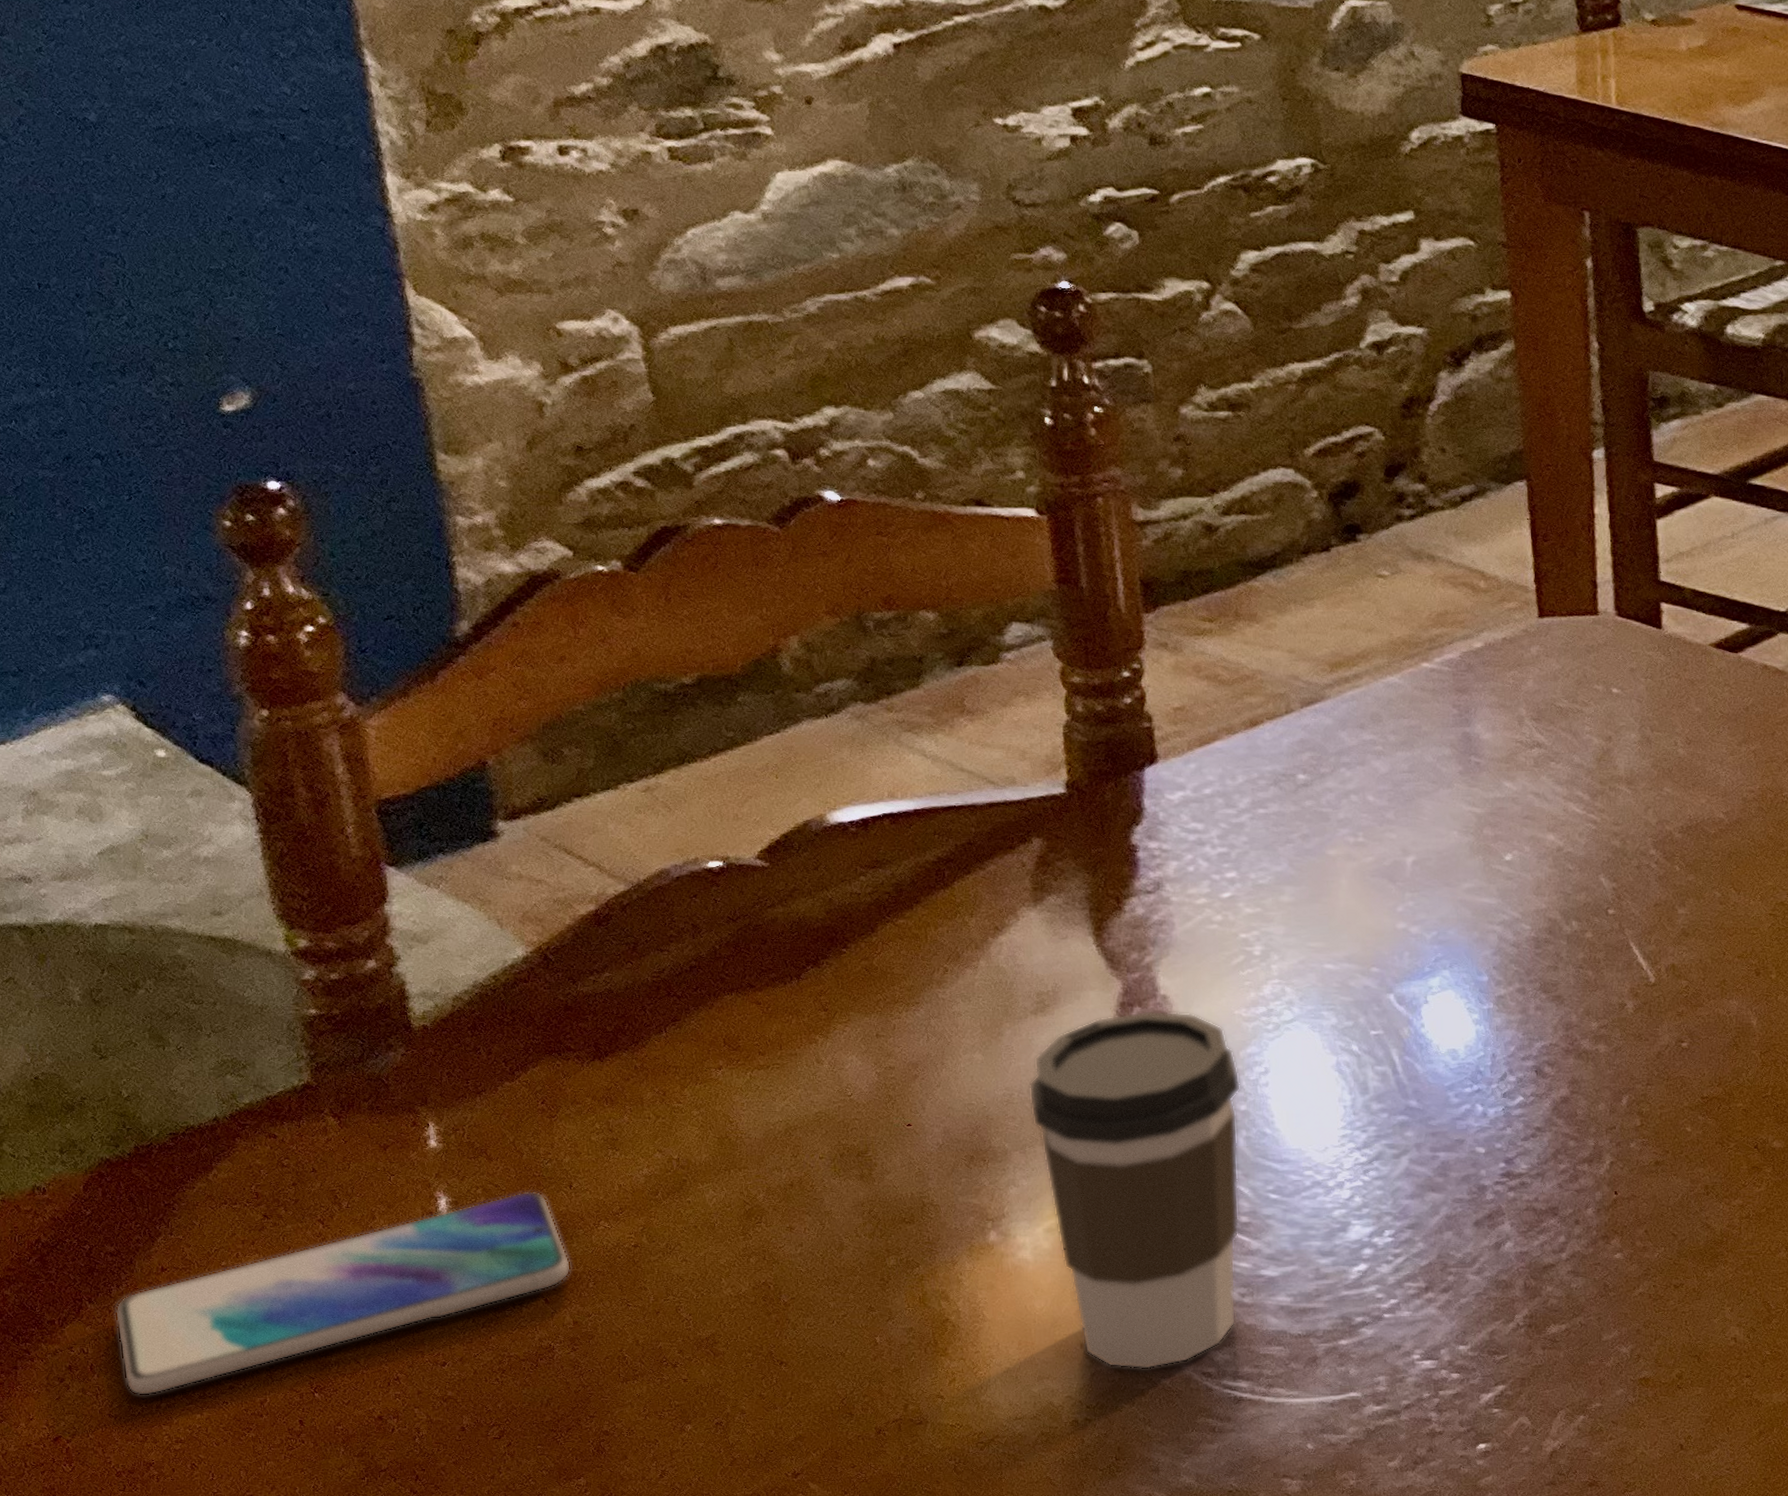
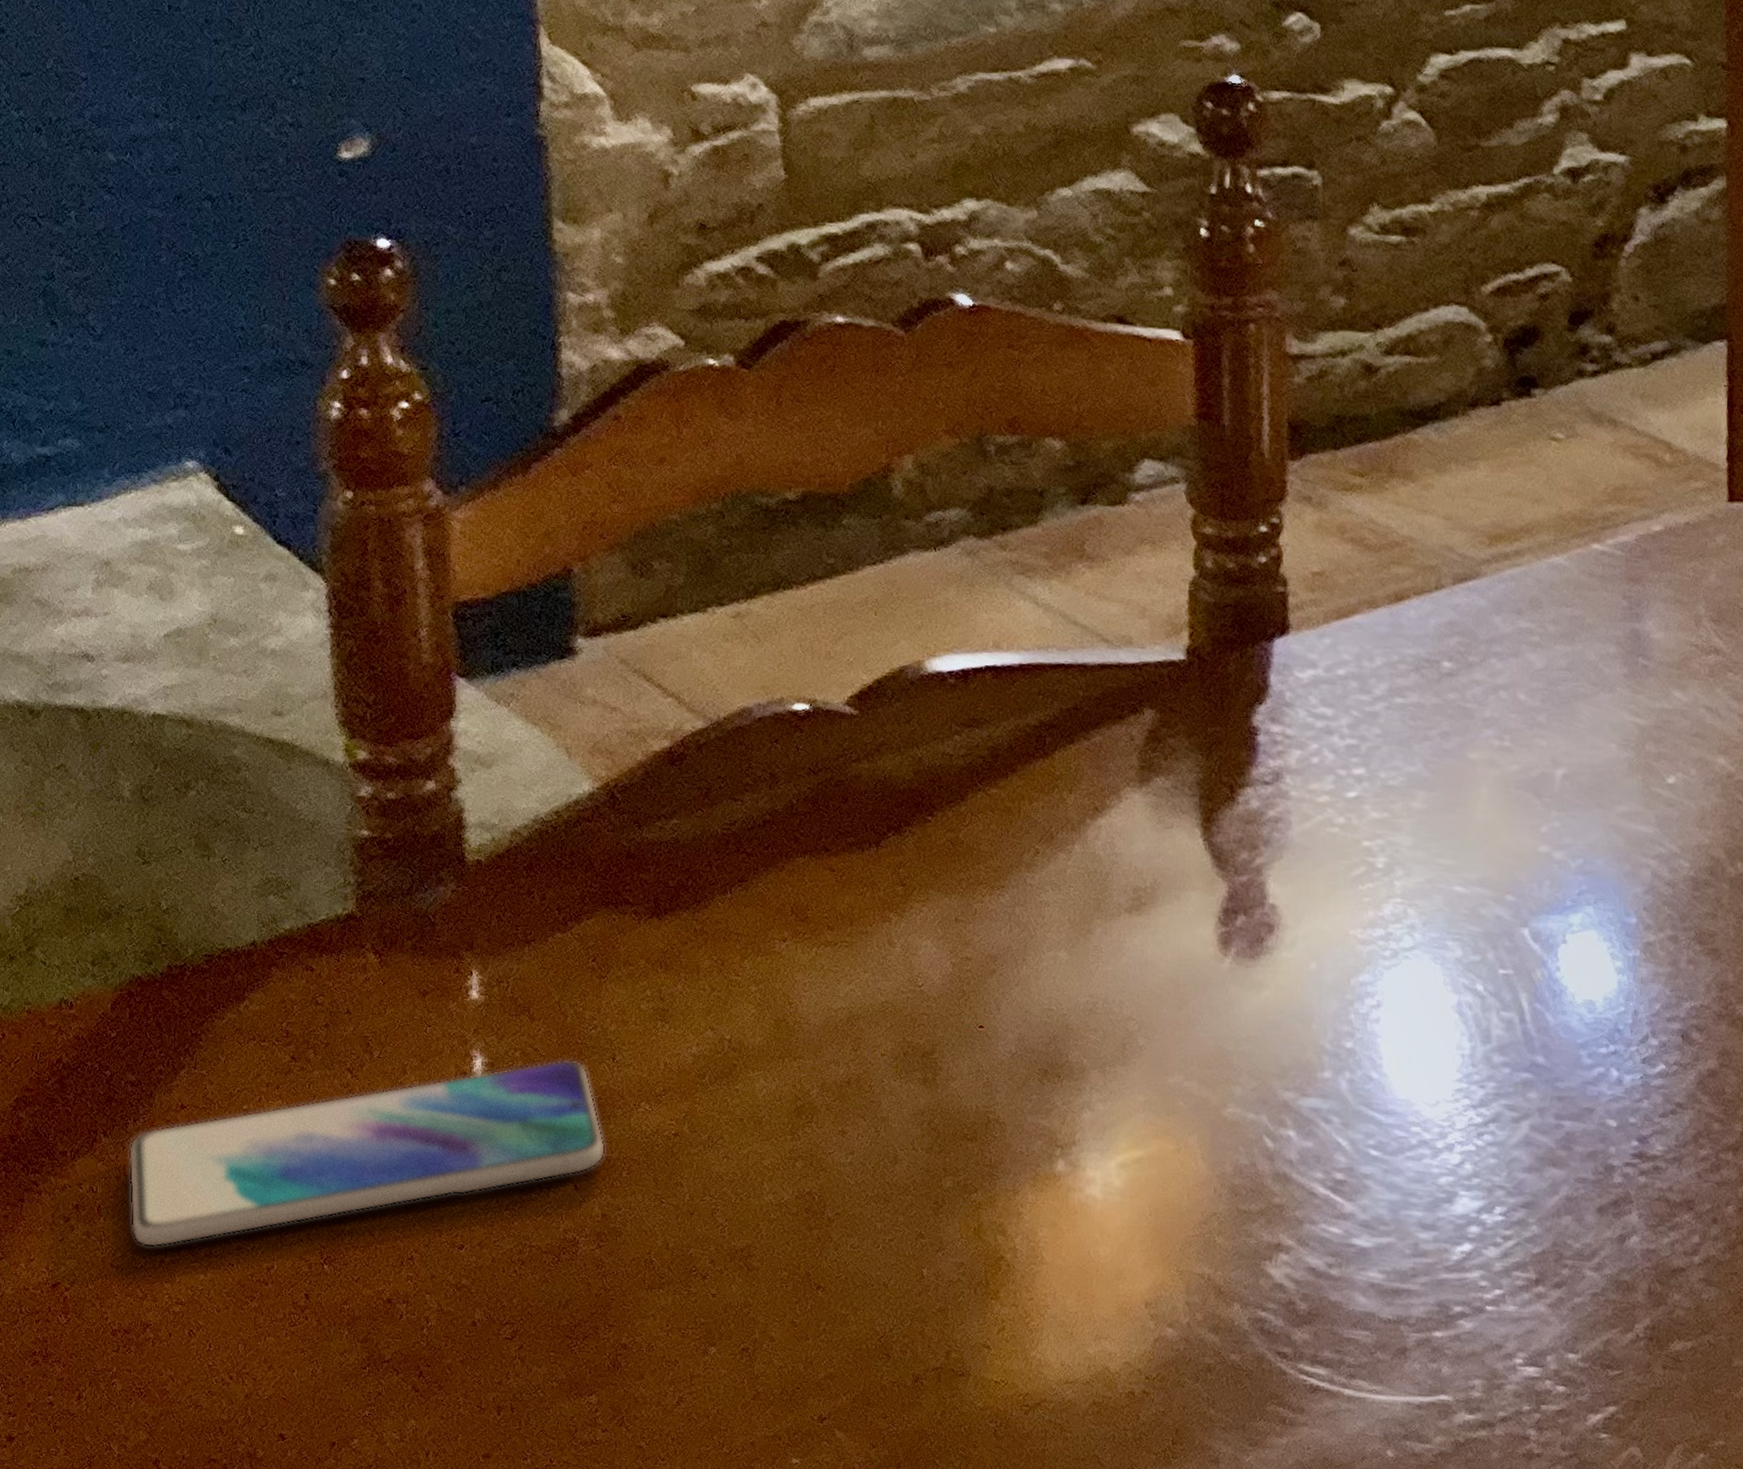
coffee cup: present [1028,1010,1241,1370] -> none [1114,919,1349,1342]

